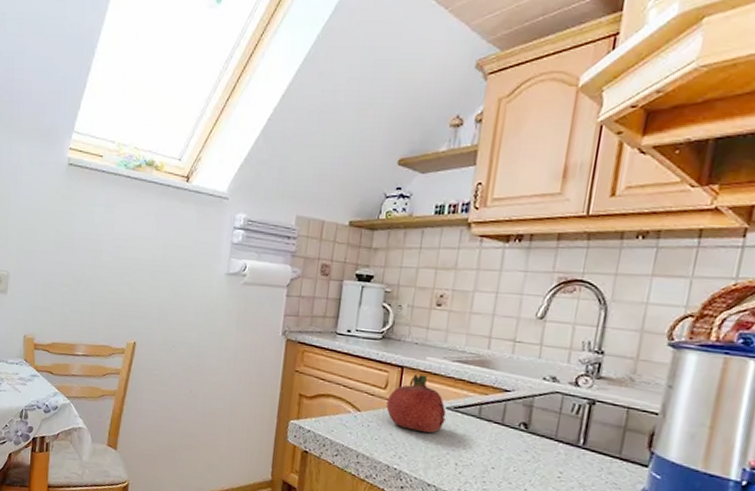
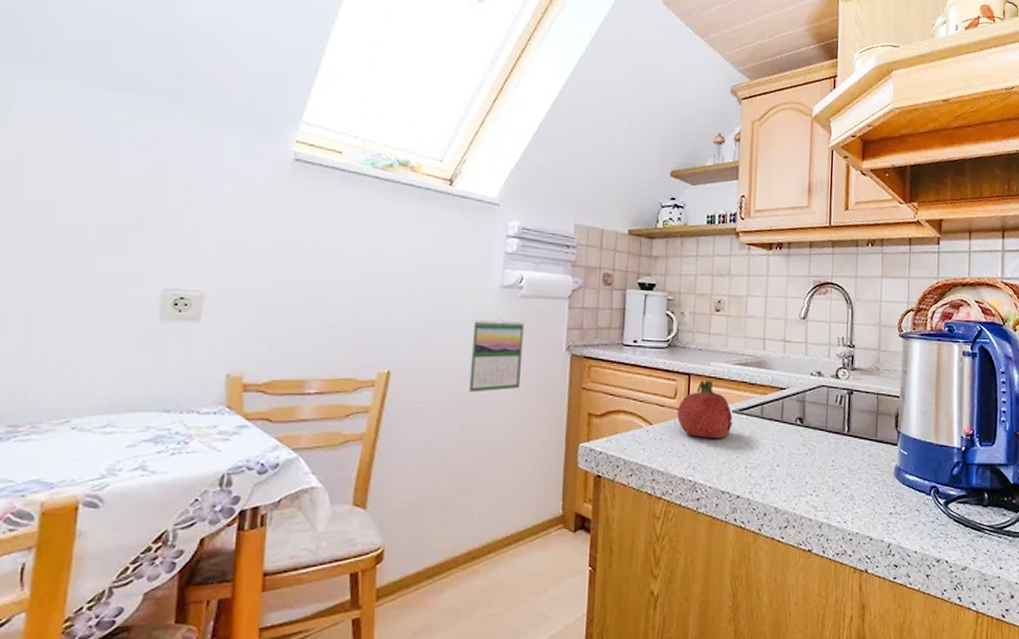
calendar: none [197,303,246,366] -> present [469,319,524,393]

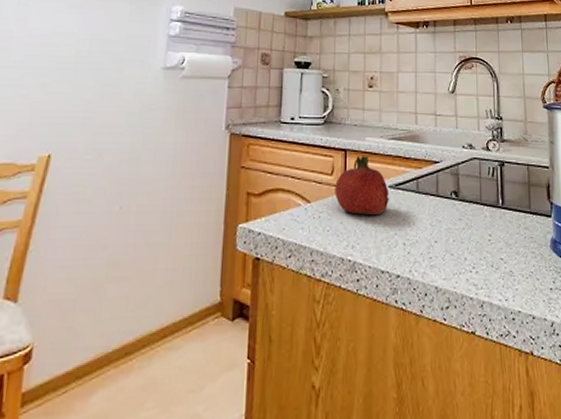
calendar: present [469,319,524,393] -> none [129,100,185,174]

